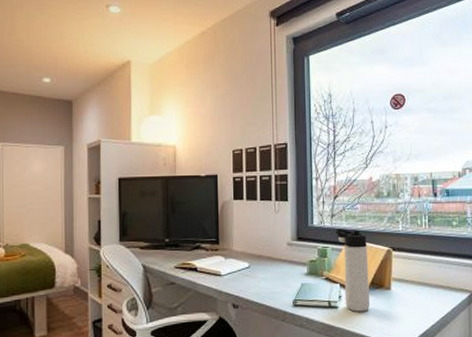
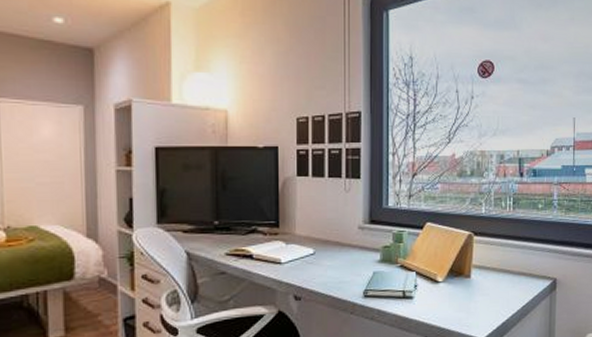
thermos bottle: present [336,228,370,312] -> none [413,211,448,302]

